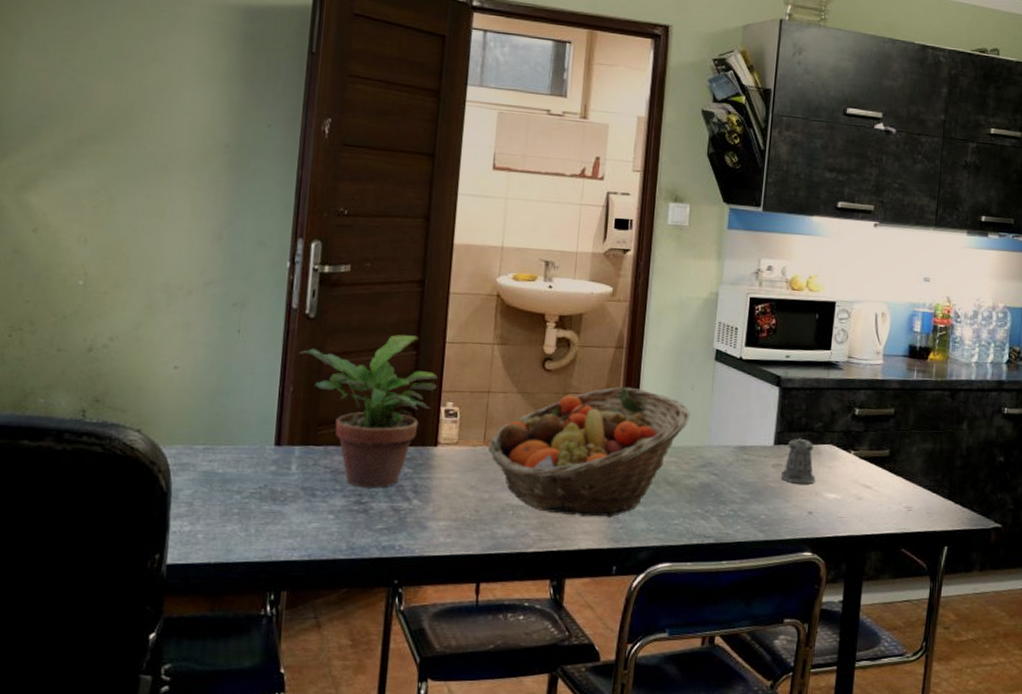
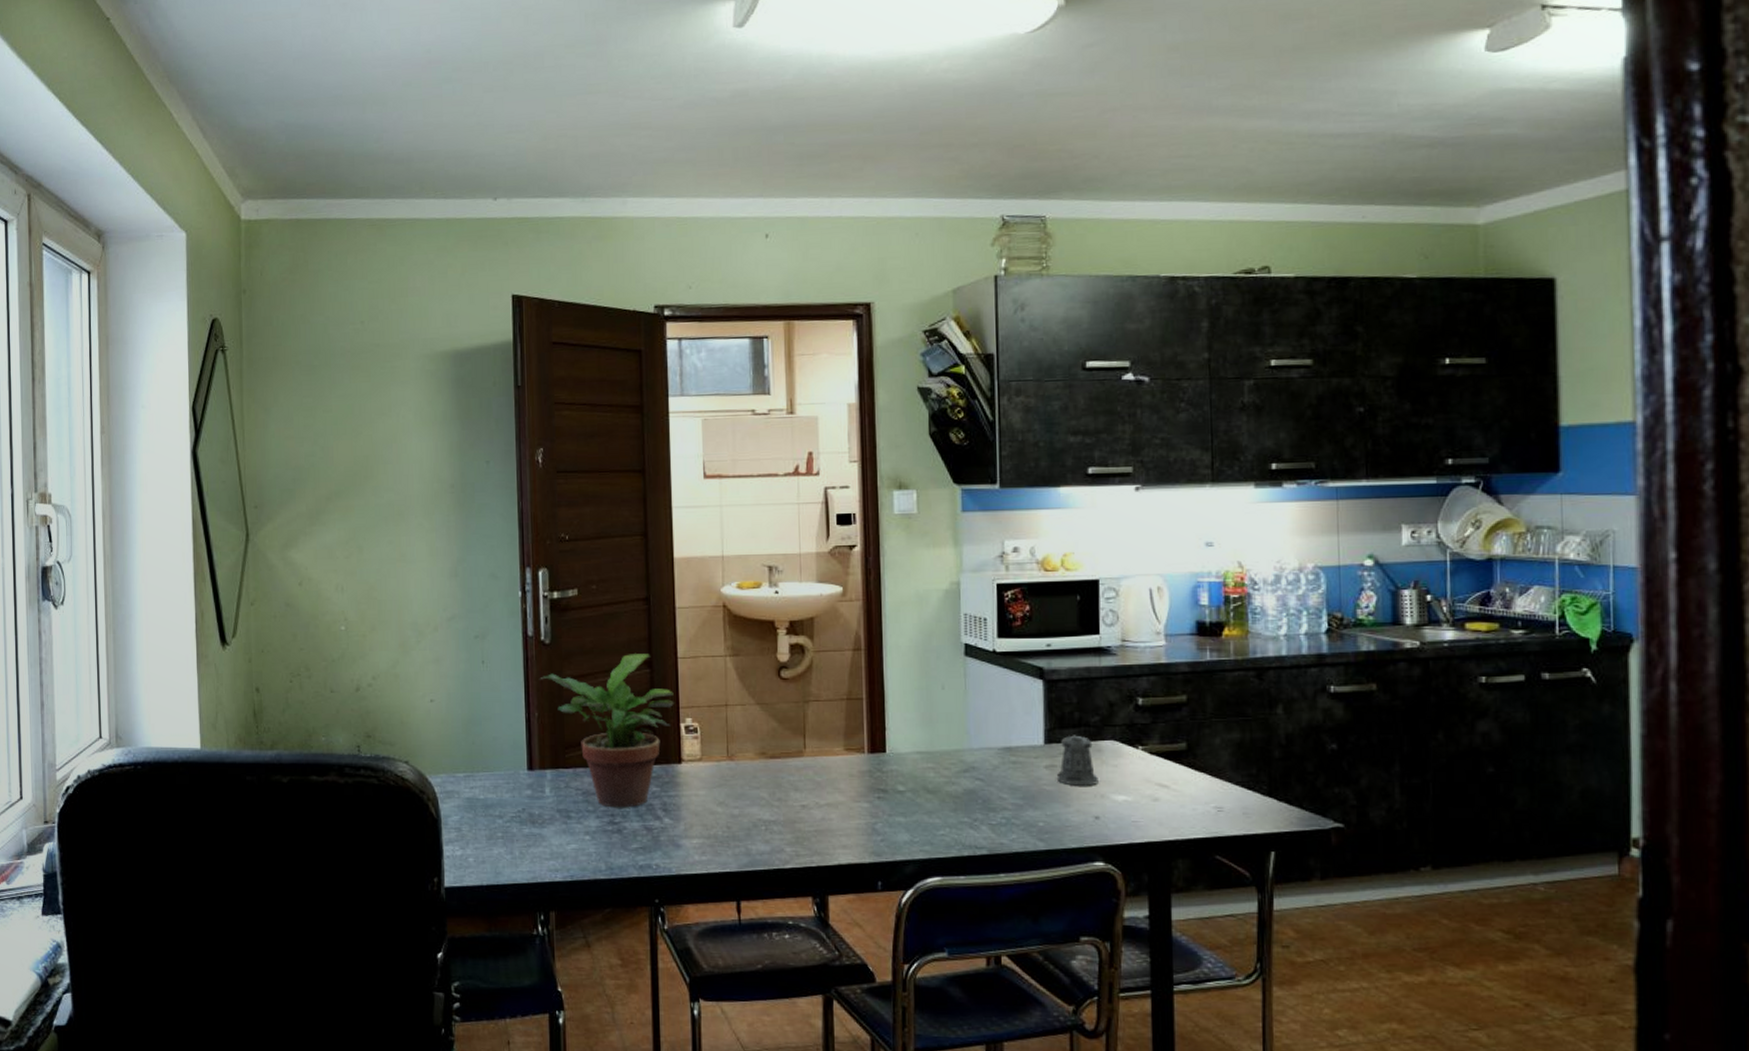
fruit basket: present [488,386,691,518] -> none [733,690,944,830]

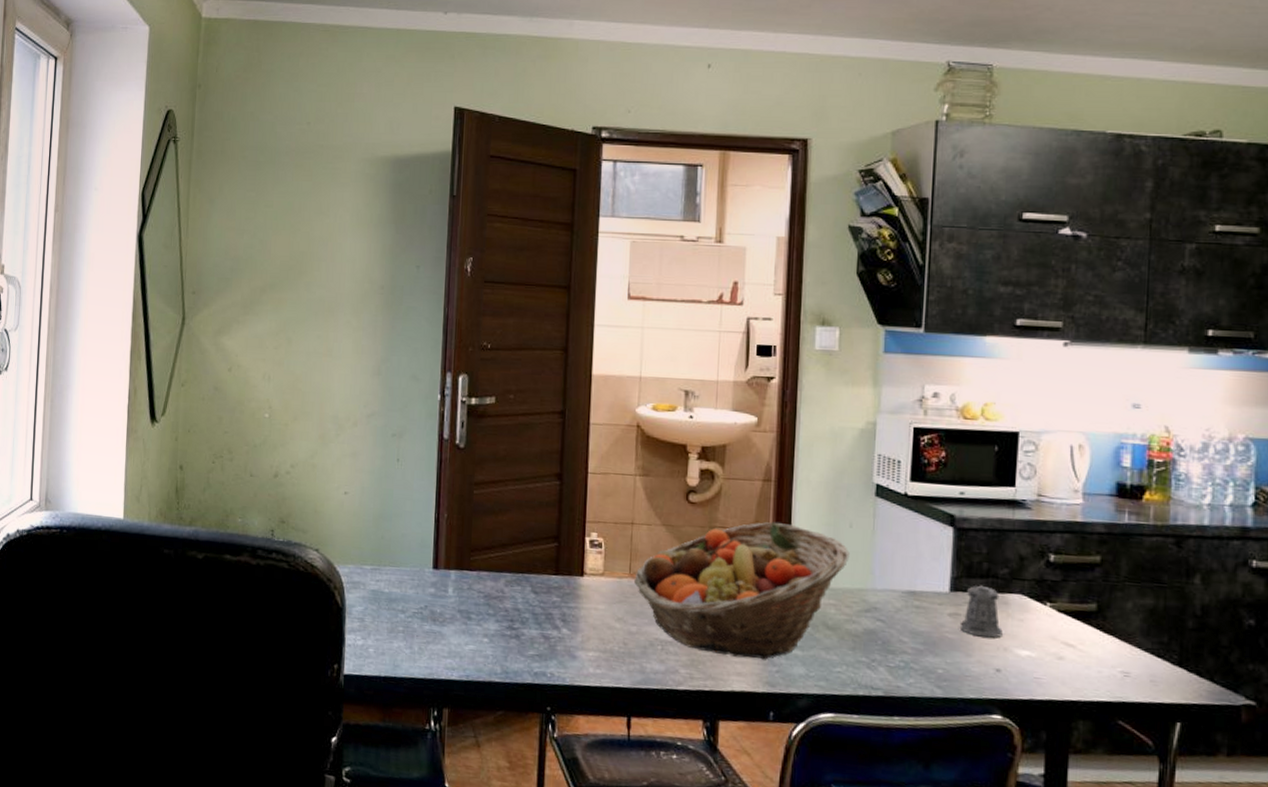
potted plant: present [540,654,675,808] -> none [451,465,582,615]
fruit basket: none [733,690,944,830] -> present [634,521,850,660]

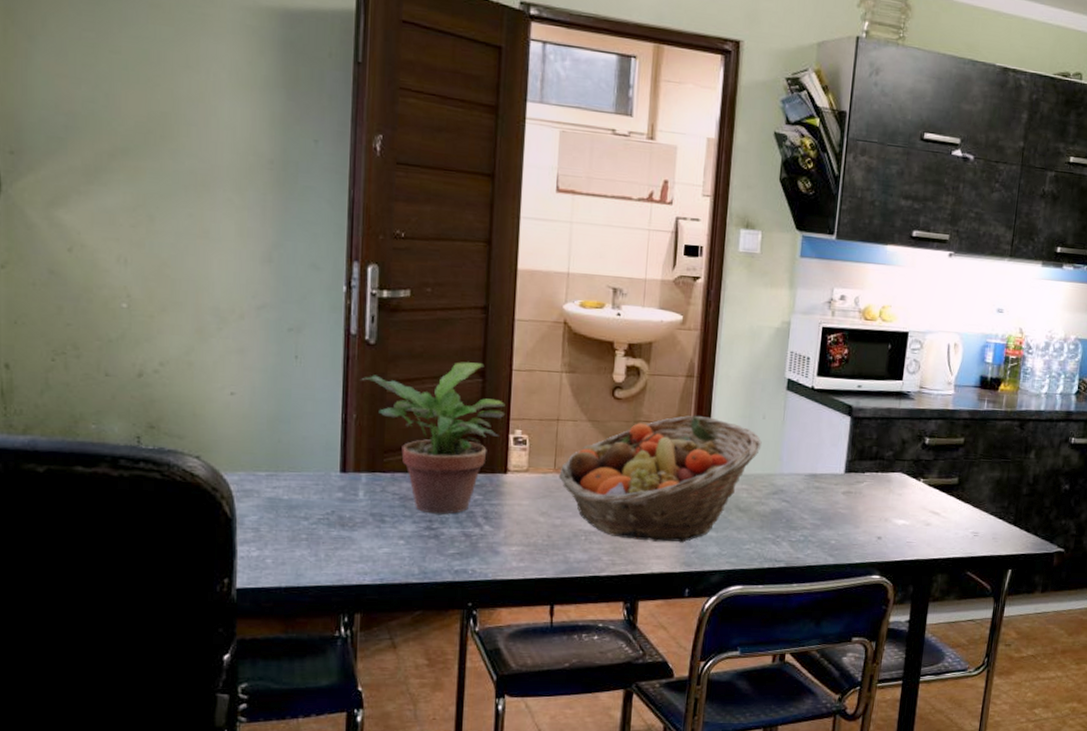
potted plant: none [451,465,582,615] -> present [361,362,506,514]
pepper shaker: present [959,585,1003,638] -> none [851,466,885,511]

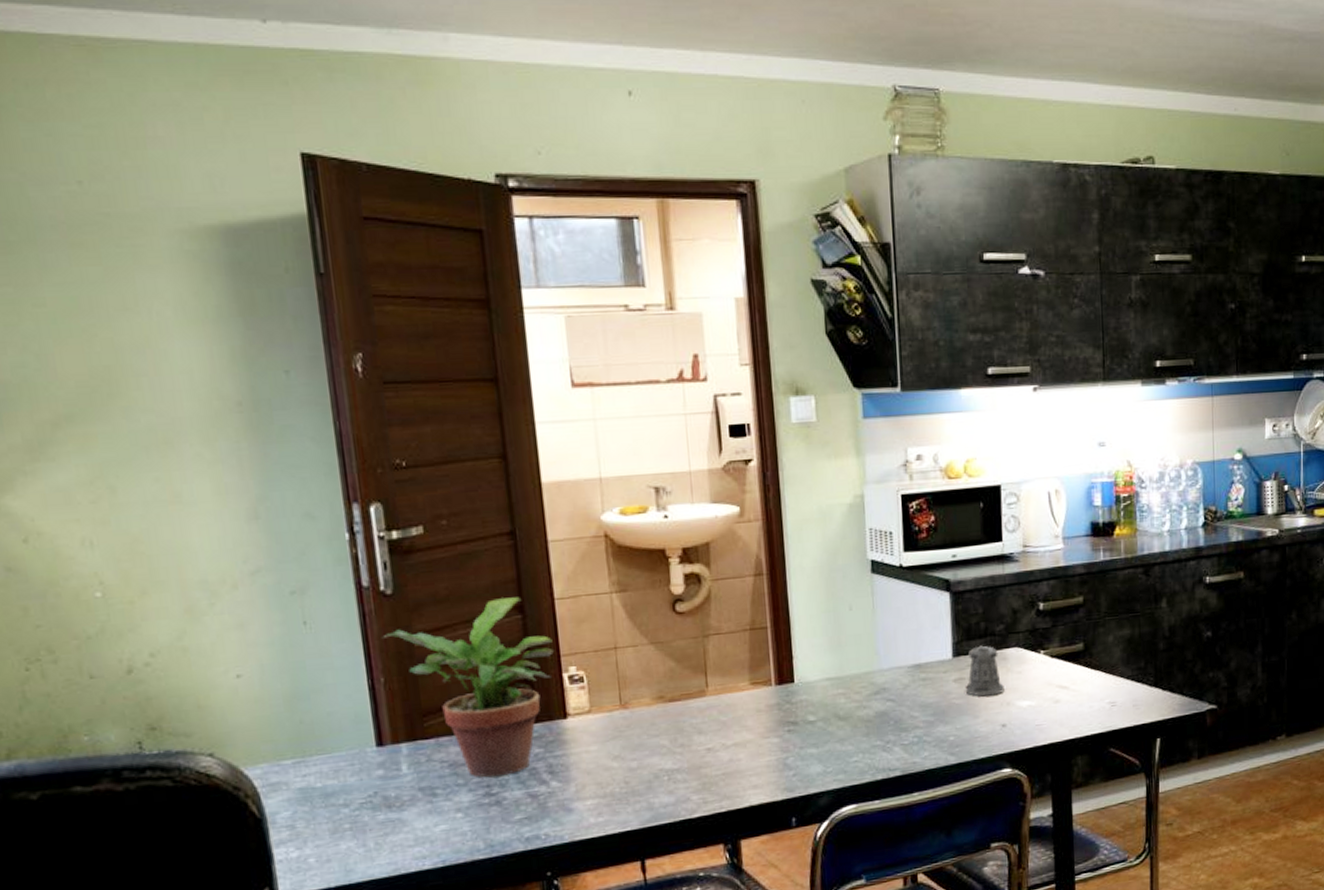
fruit basket: present [559,415,762,543] -> none [626,617,853,772]
pepper shaker: none [851,466,885,511] -> present [965,645,1004,697]

